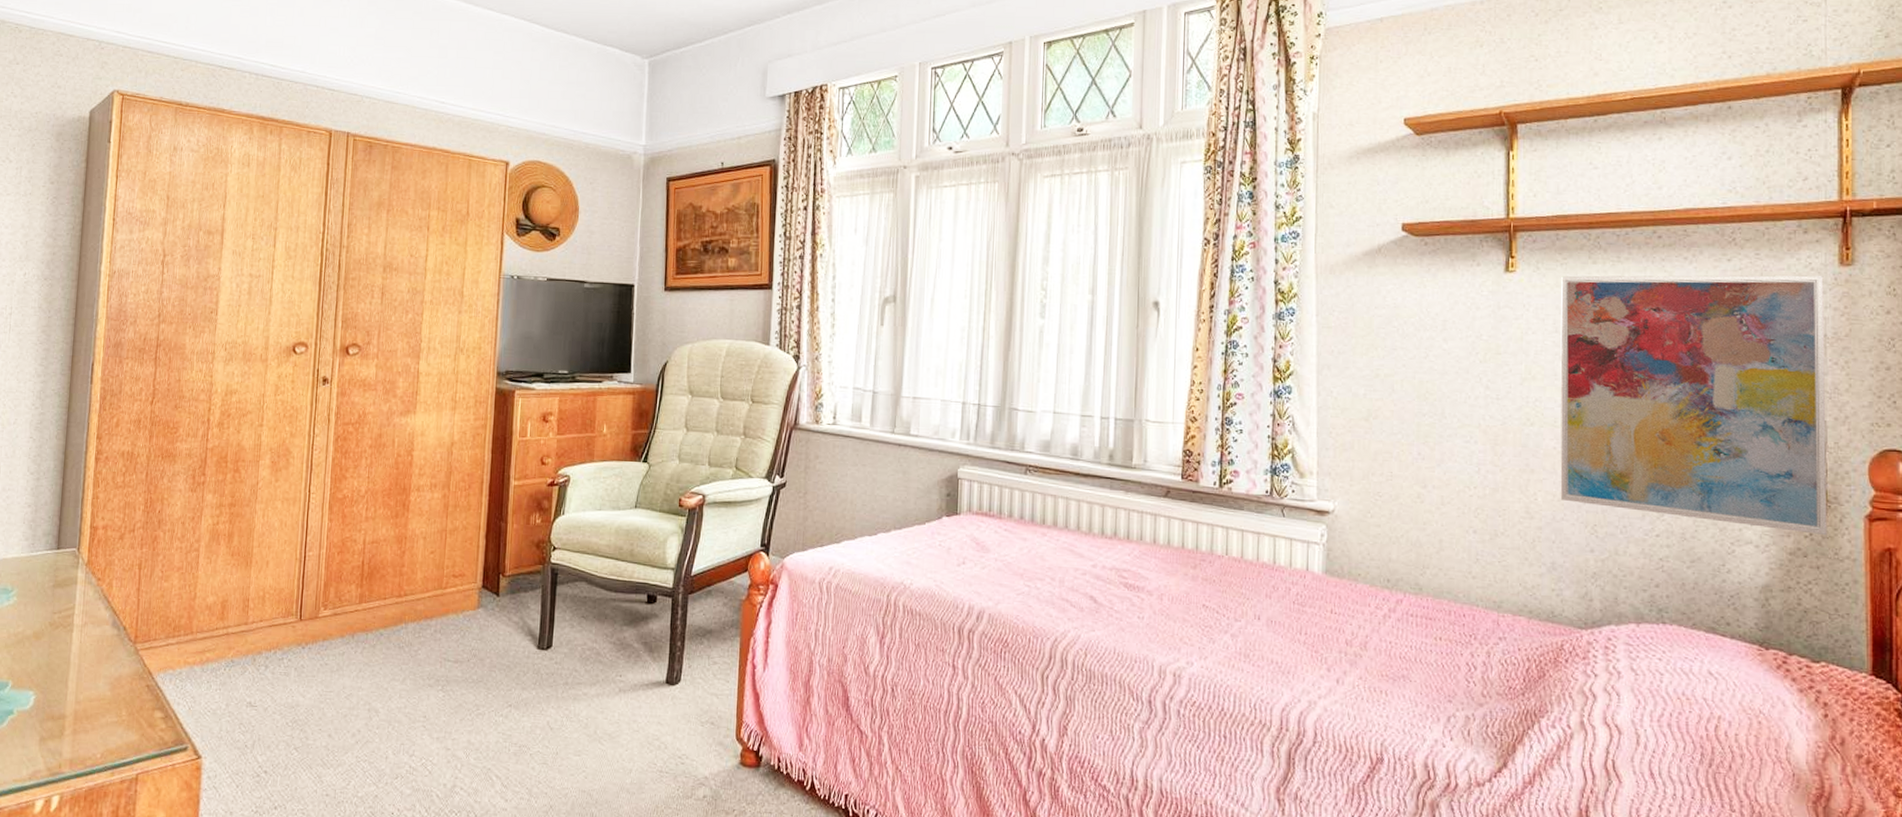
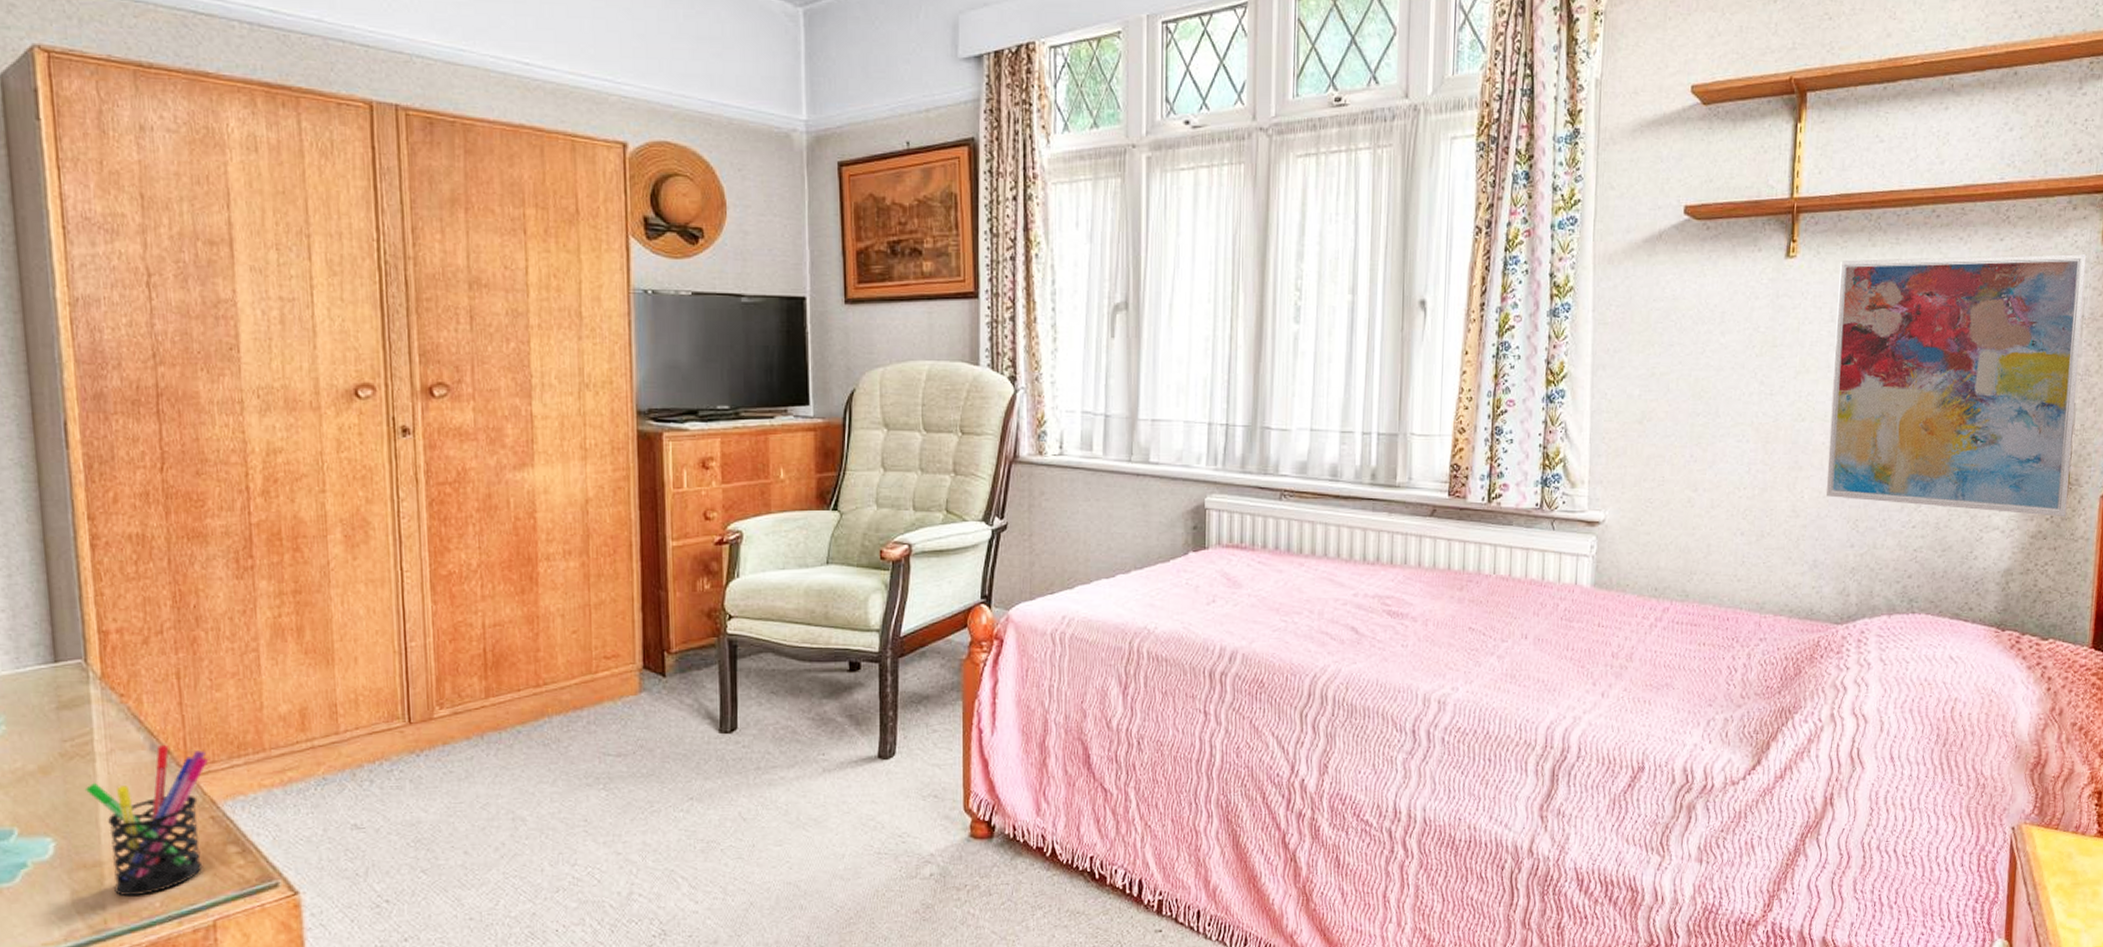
pen holder: none [62,622,152,747] -> present [84,744,209,897]

